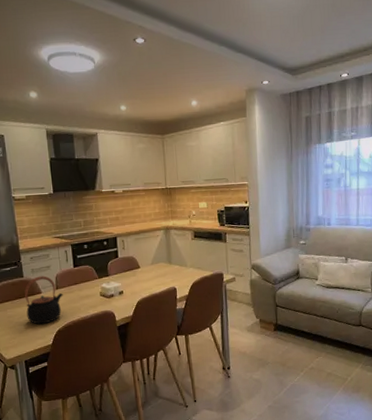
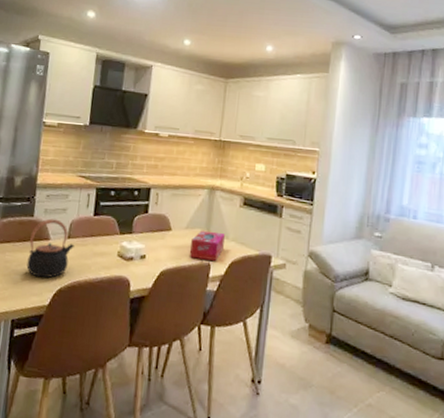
tissue box: none [158,262,185,287] -> present [190,230,225,261]

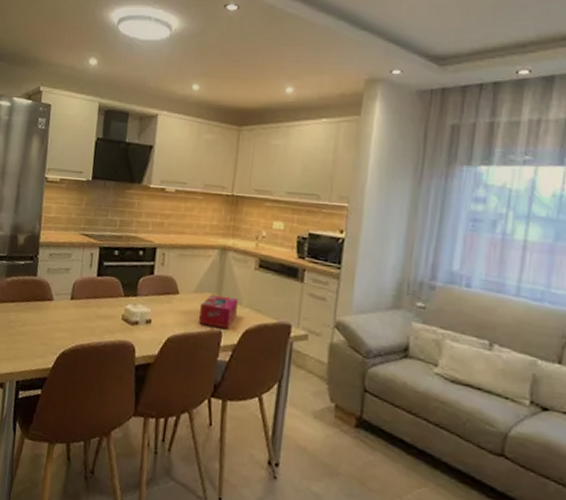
teapot: present [26,218,74,279] -> none [30,278,78,341]

